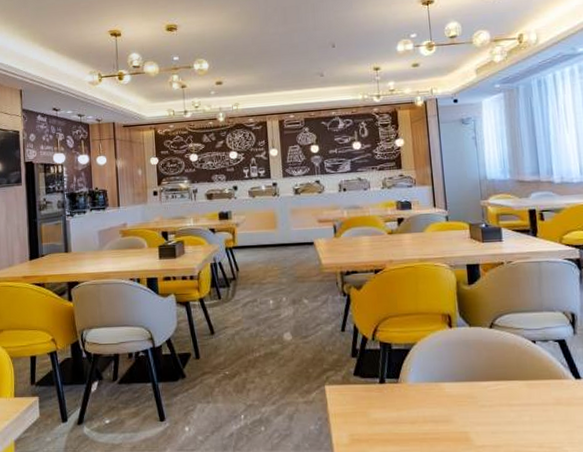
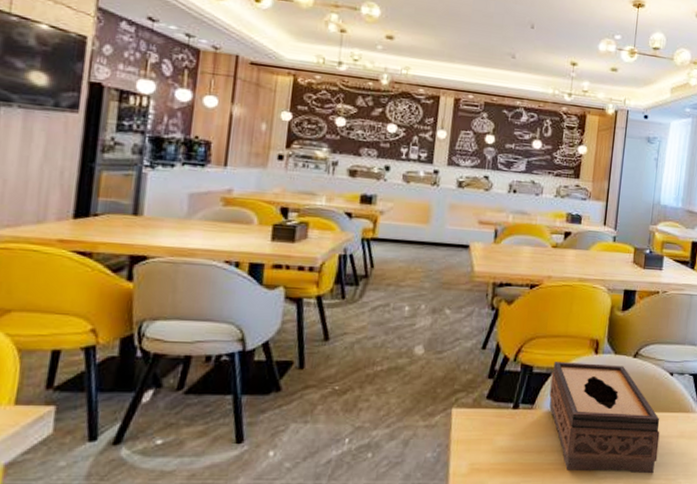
tissue box: none [410,337,536,442] -> present [549,362,660,474]

